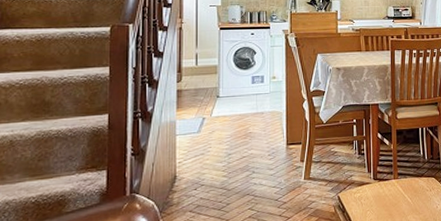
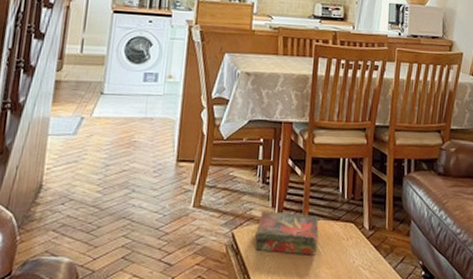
book: none [357,174,407,208] -> present [254,211,319,255]

